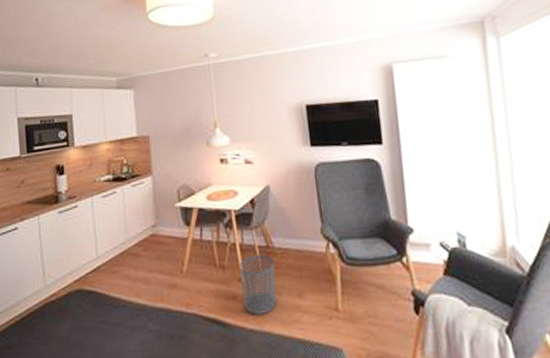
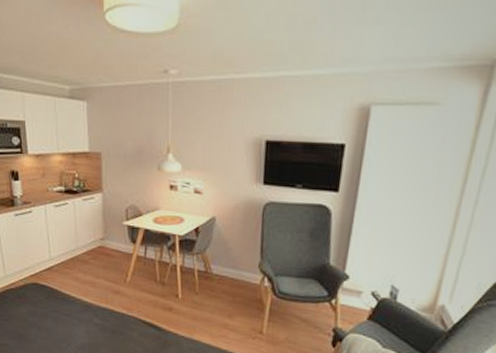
waste bin: present [238,254,277,315] -> none [177,277,211,326]

